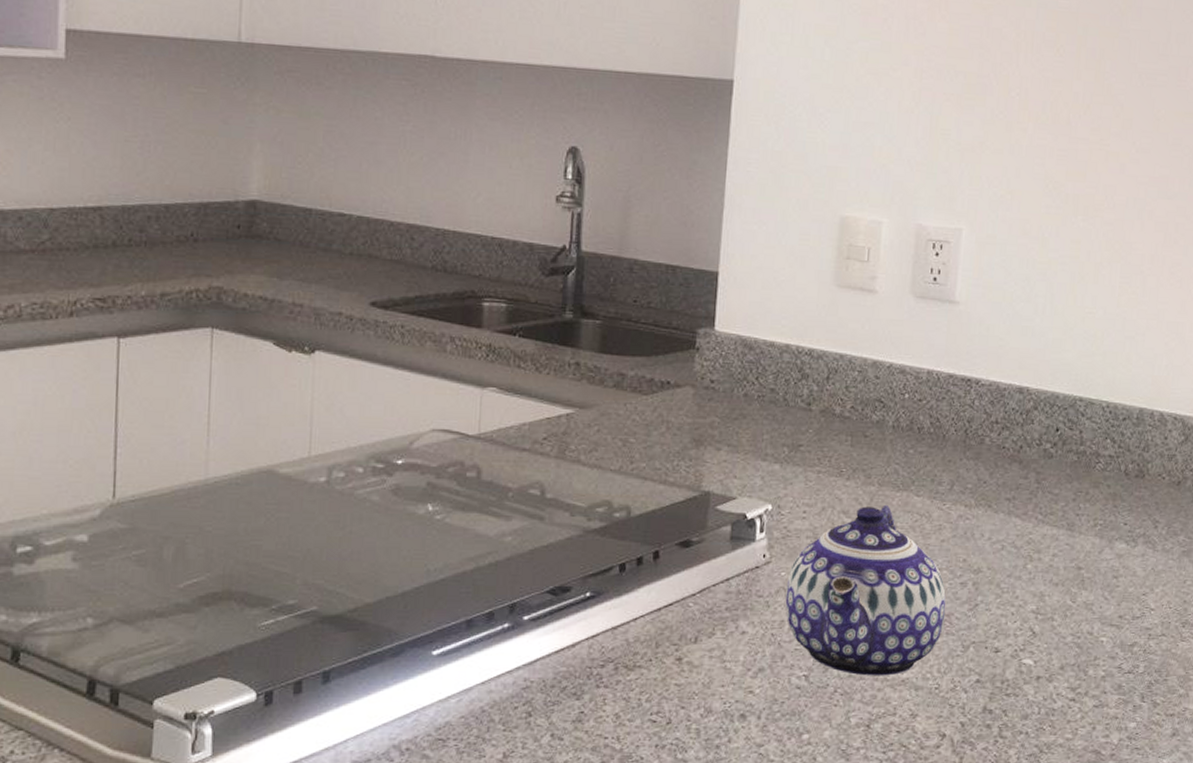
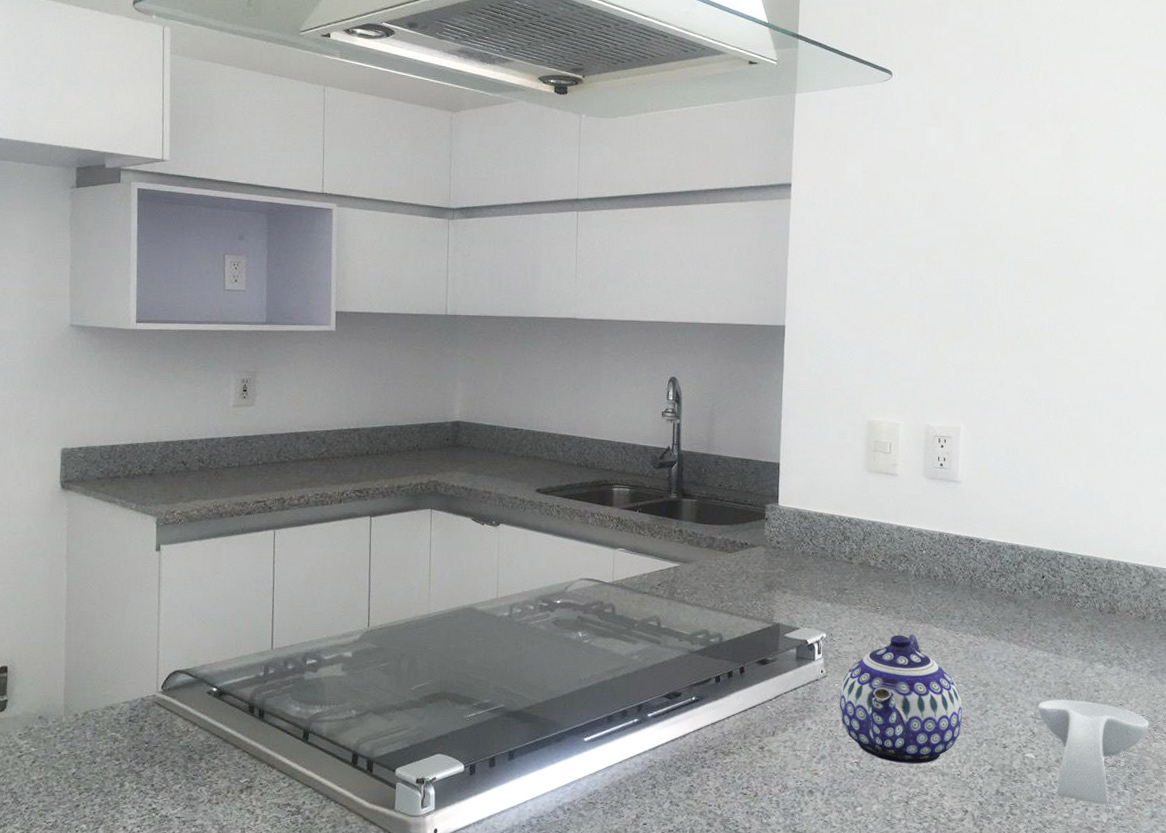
spoon rest: none [1040,589,1177,722] -> present [1037,699,1149,805]

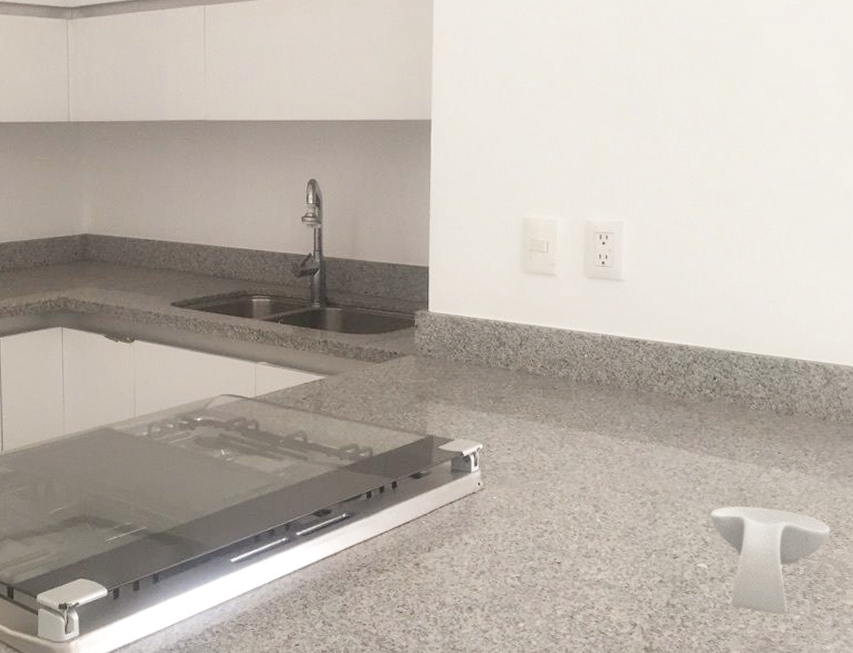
teapot: present [839,634,963,764] -> none [498,443,630,577]

